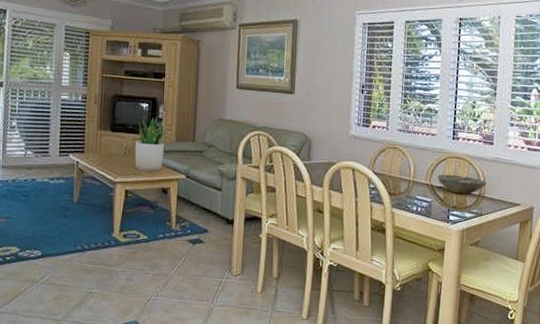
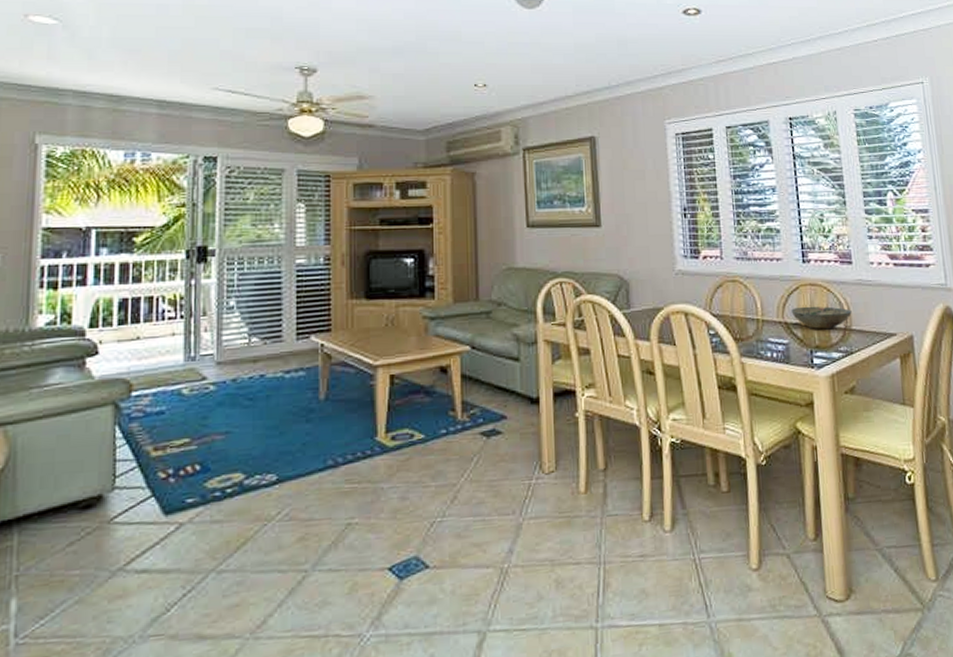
planter: present [134,116,166,172] -> none [399,272,440,348]

